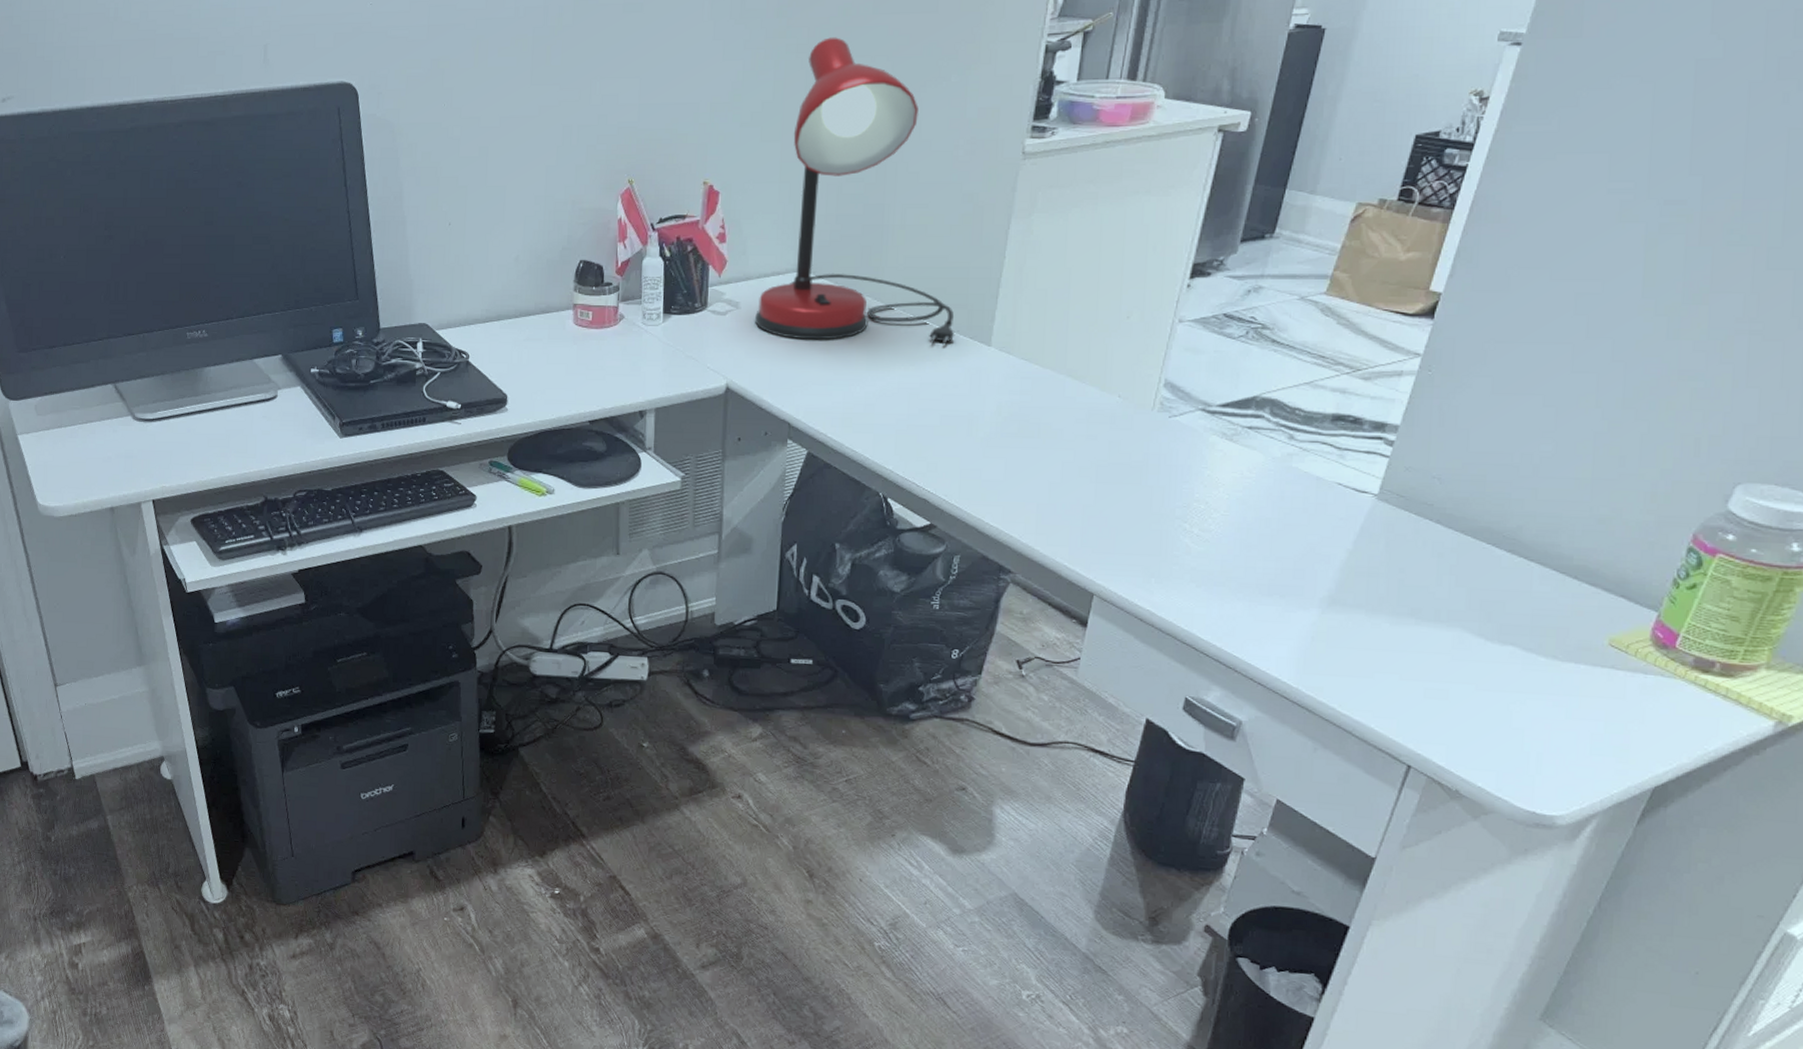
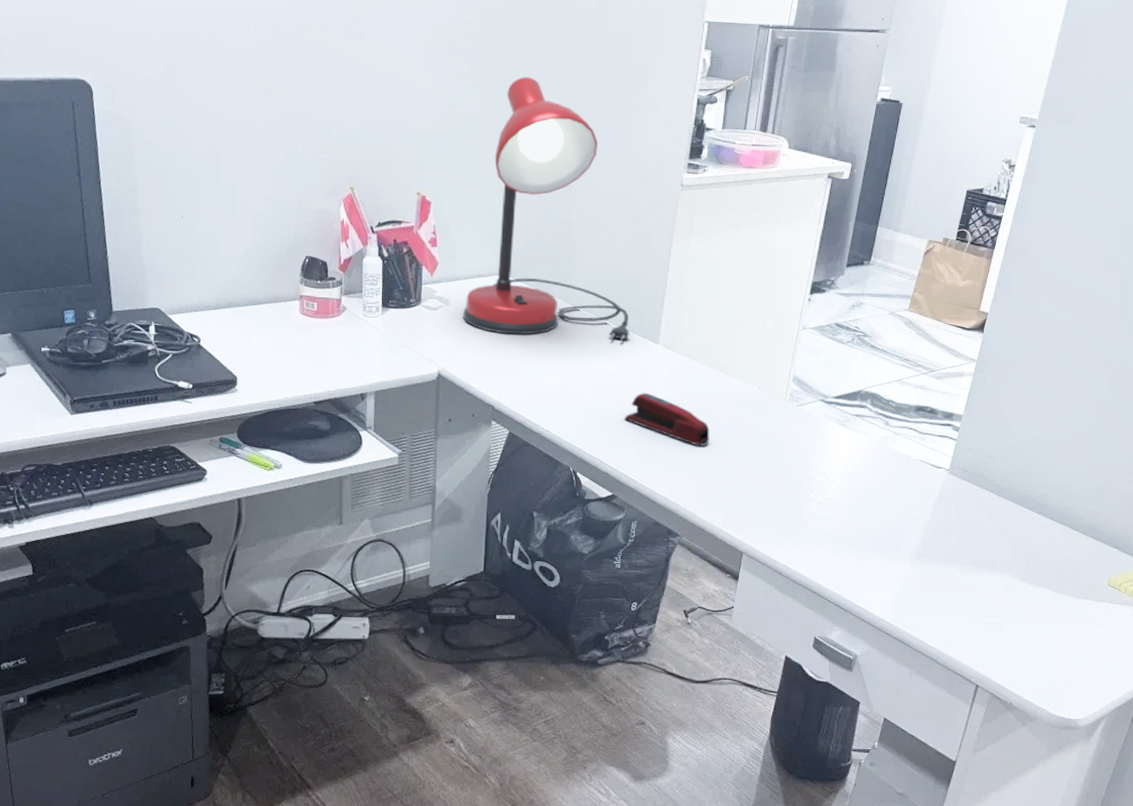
stapler: none [946,403,1054,467] -> present [624,392,710,446]

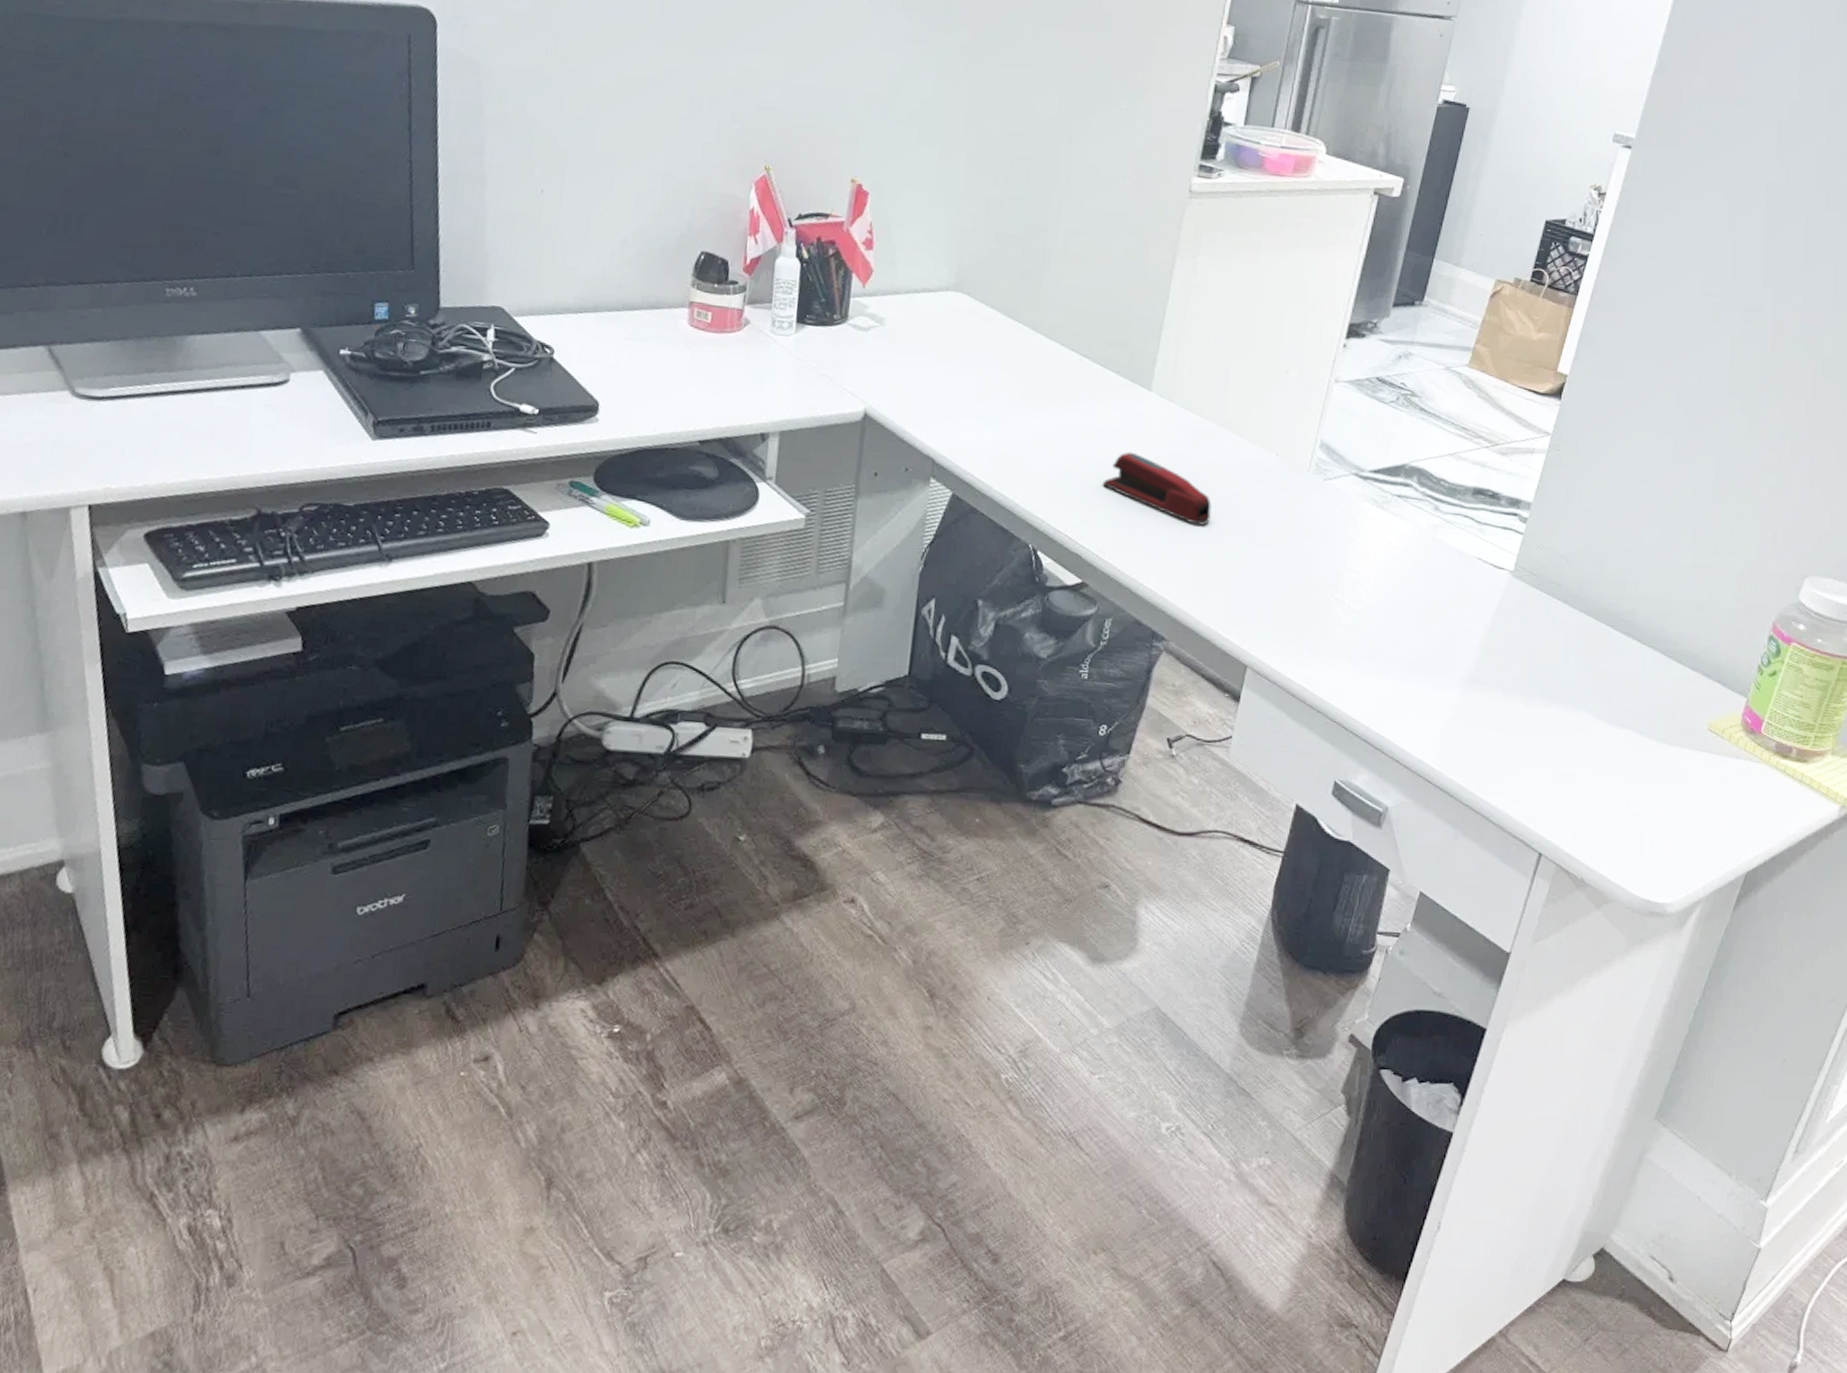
desk lamp: present [463,76,630,342] -> none [901,43,1116,385]

